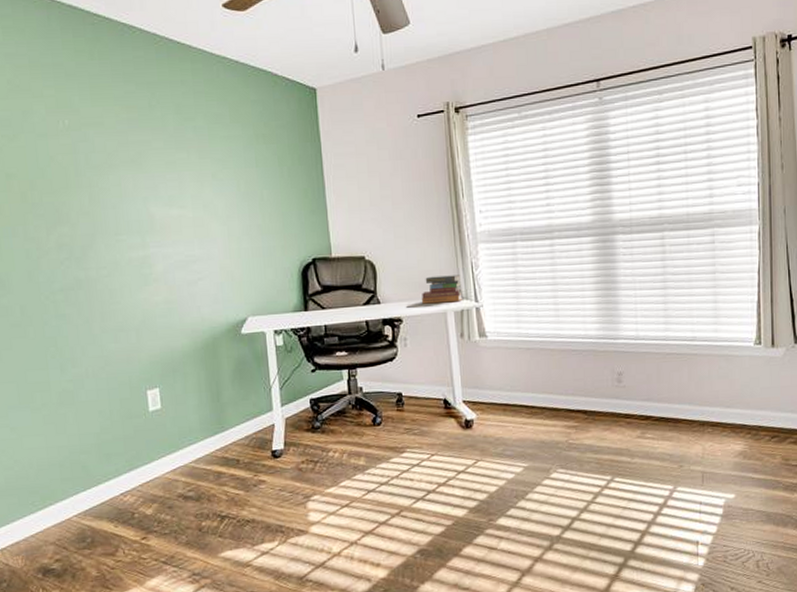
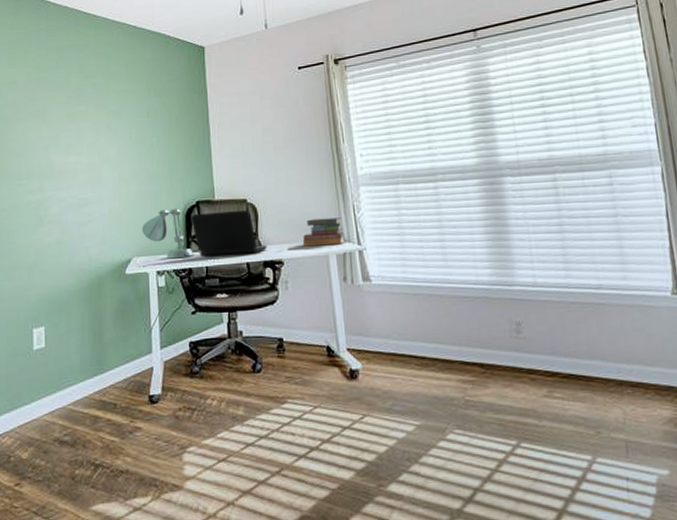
desk lamp: none [255,265,313,318] -> present [141,208,195,259]
laptop: none [307,268,386,316] -> present [191,210,267,257]

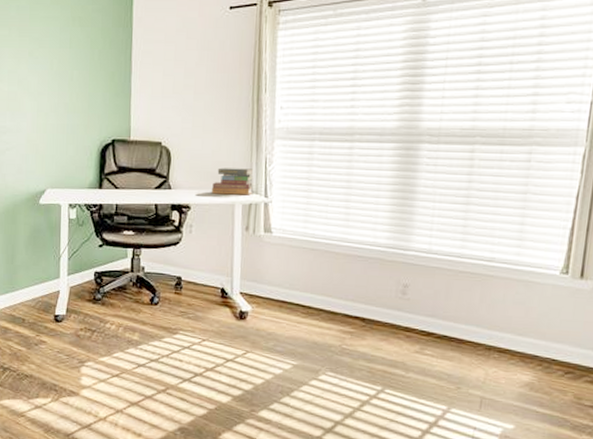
desk lamp: present [141,208,195,259] -> none [57,144,106,194]
laptop: present [191,210,267,257] -> none [105,151,176,197]

